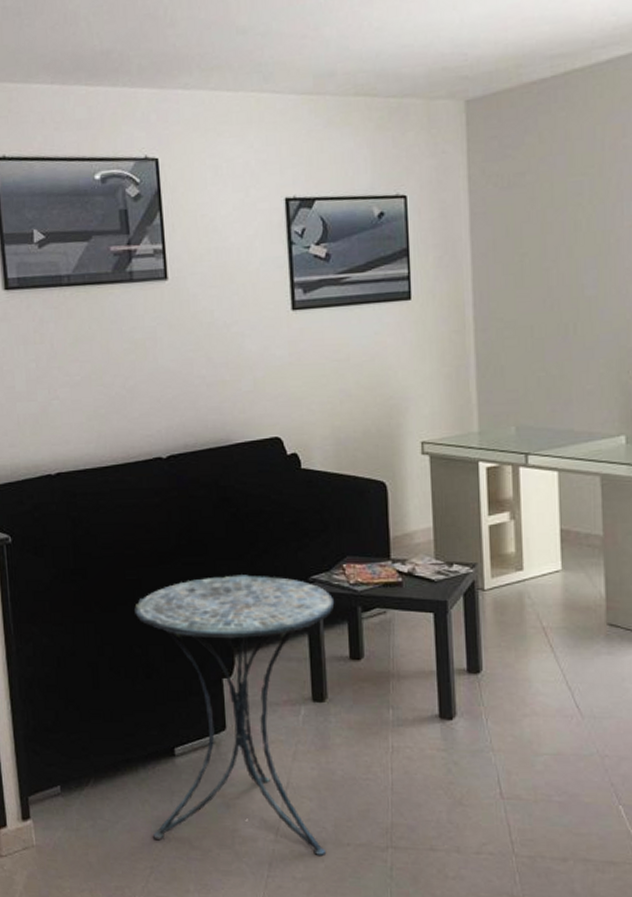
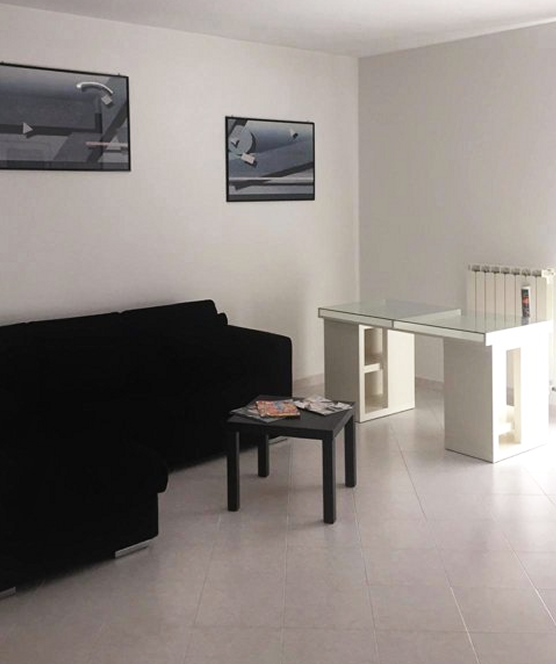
side table: present [133,575,335,855] -> none [87,408,249,637]

